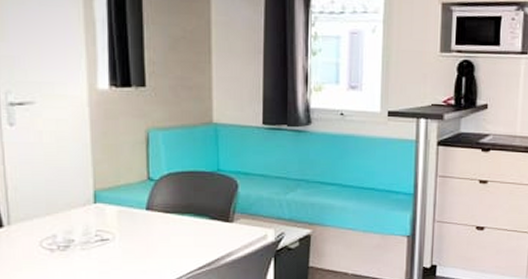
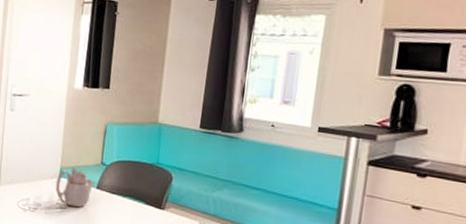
teapot: none [90,188,142,237] -> present [55,167,95,208]

